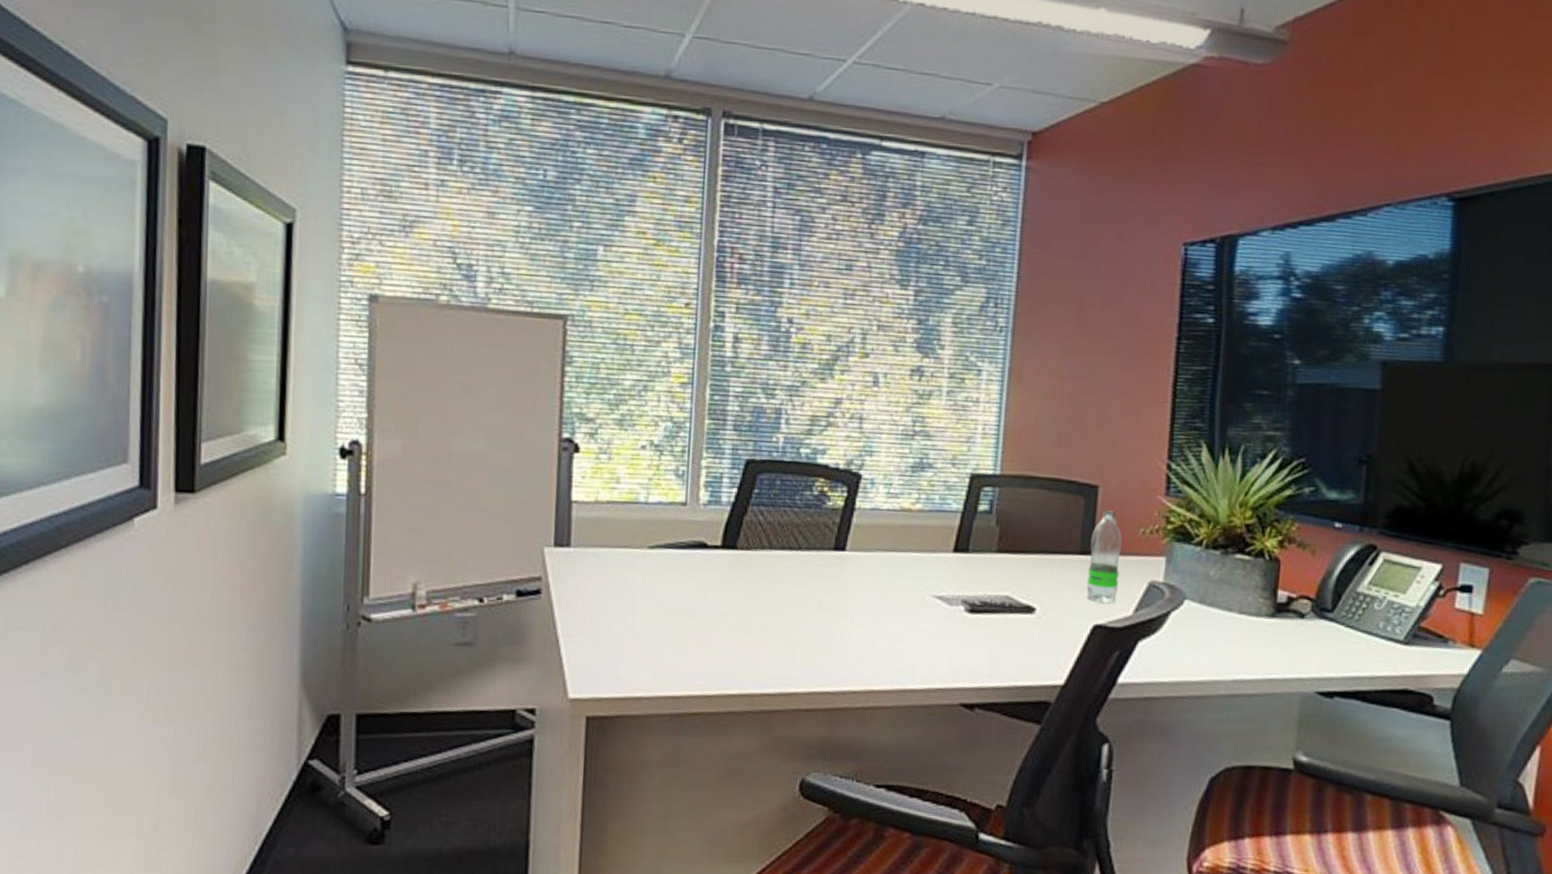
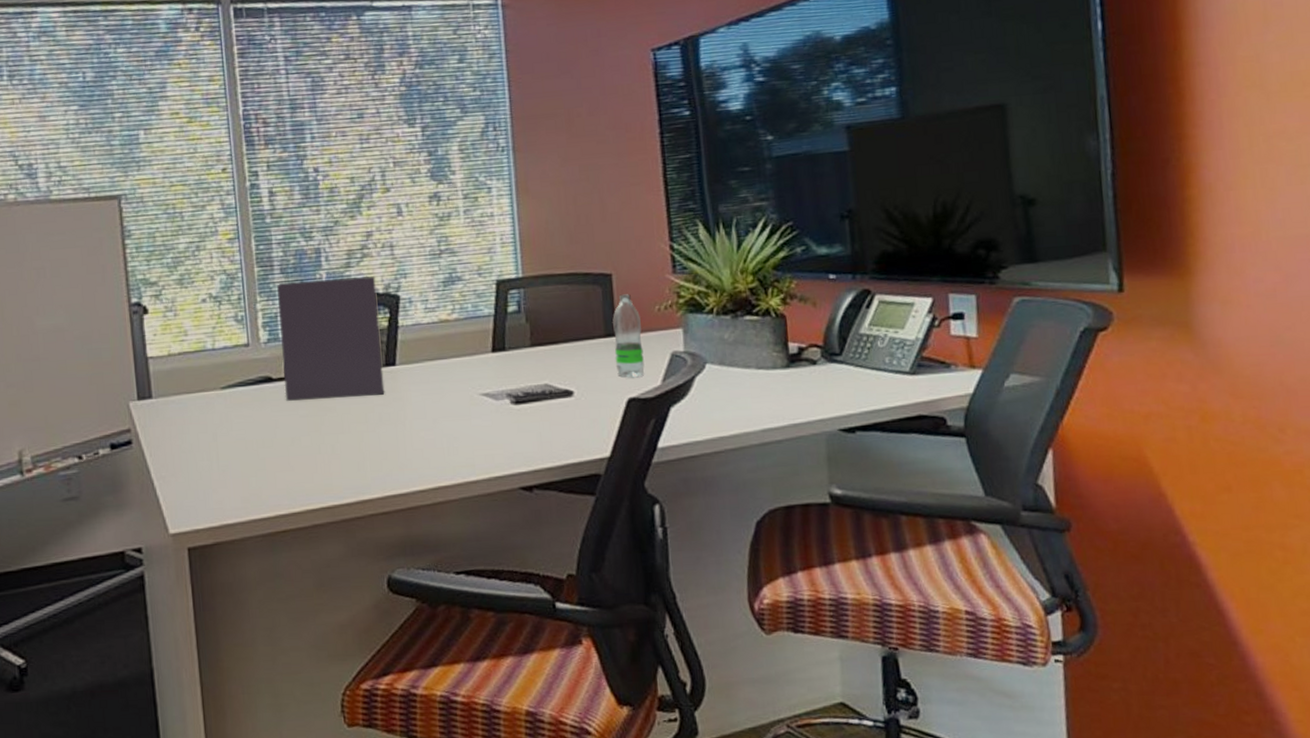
binder: none [718,441,838,581] -> present [277,276,385,401]

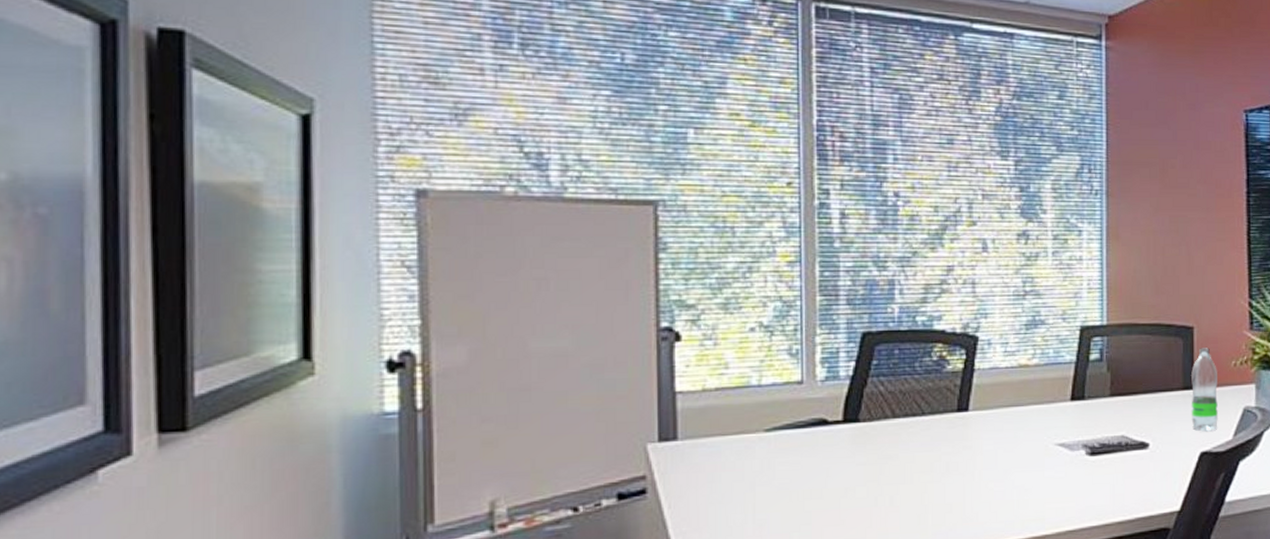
binder: present [277,276,385,401] -> none [840,313,954,447]

